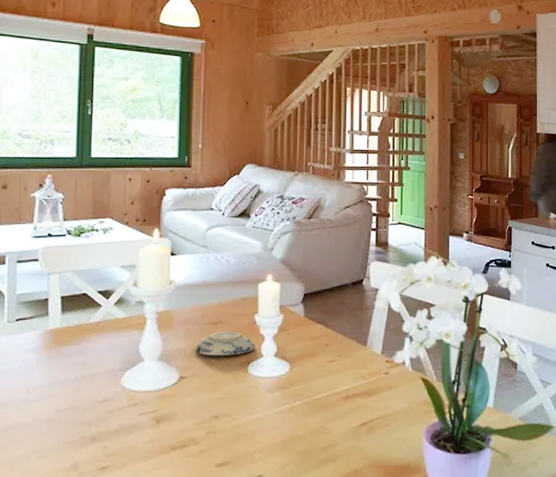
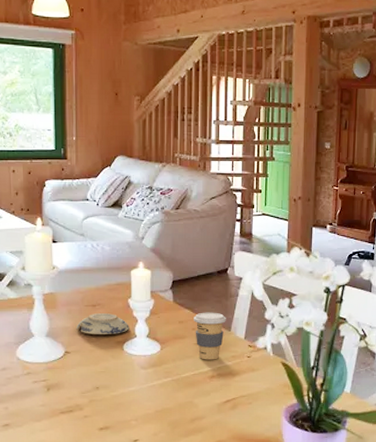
coffee cup: none [327,326,362,379] -> present [194,312,226,360]

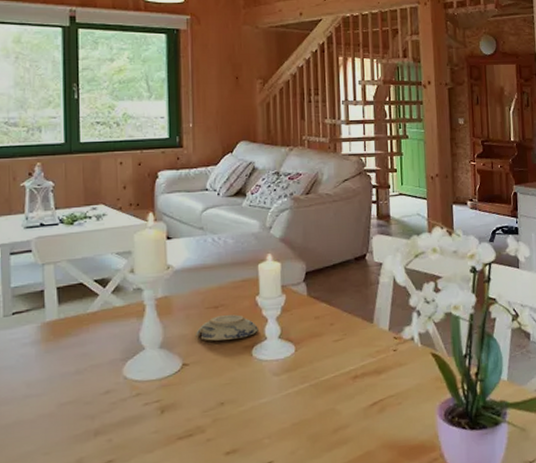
coffee cup: present [194,312,226,360] -> none [331,303,368,359]

